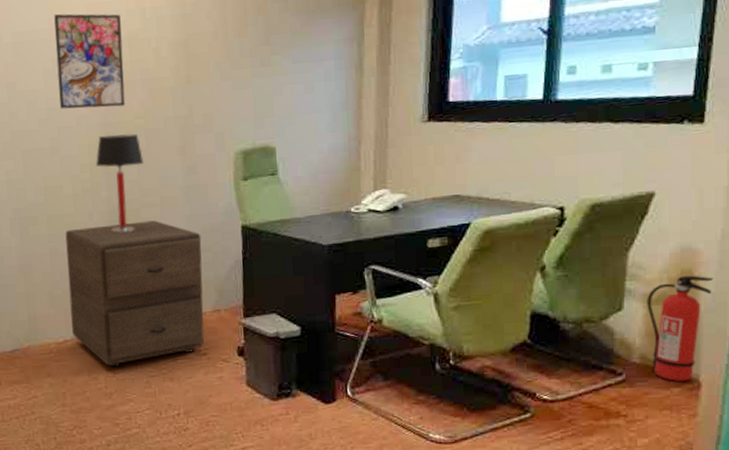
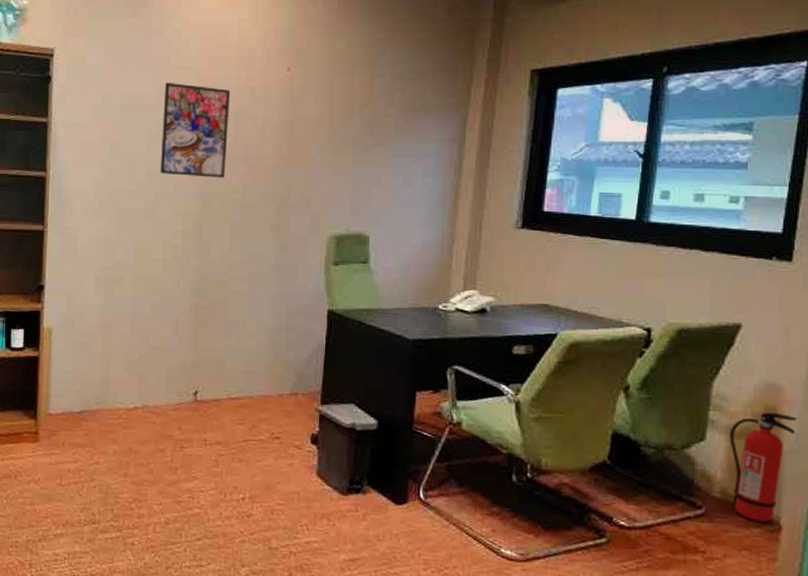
filing cabinet: present [65,220,205,368] -> none [144,294,286,442]
table lamp: present [95,133,143,233] -> none [188,204,237,303]

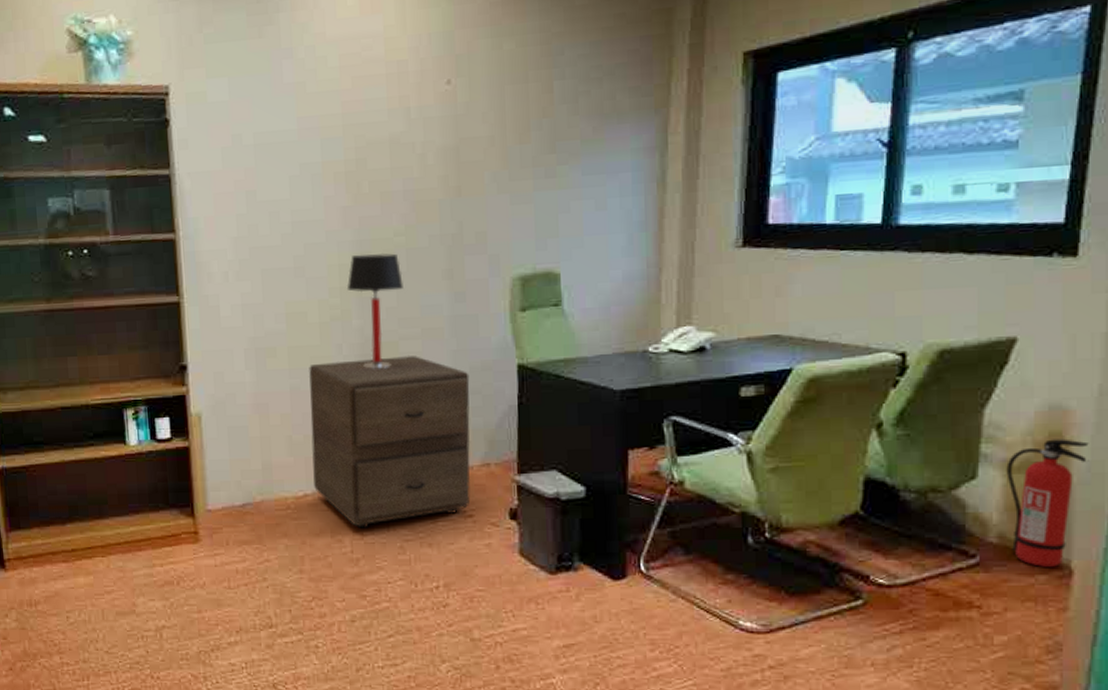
filing cabinet: none [144,294,286,442] -> present [309,356,471,529]
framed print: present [159,82,231,178] -> none [303,112,384,223]
table lamp: none [188,204,237,303] -> present [346,252,403,369]

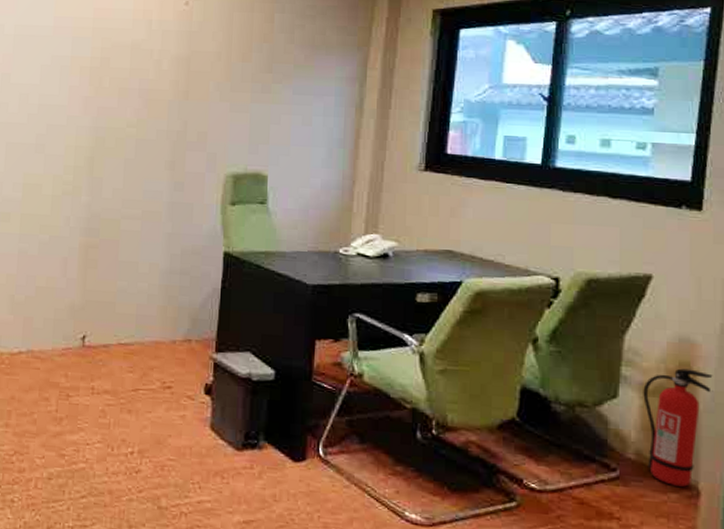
filing cabinet: present [309,356,471,529] -> none [29,231,181,390]
table lamp: present [346,252,403,369] -> none [80,139,131,243]

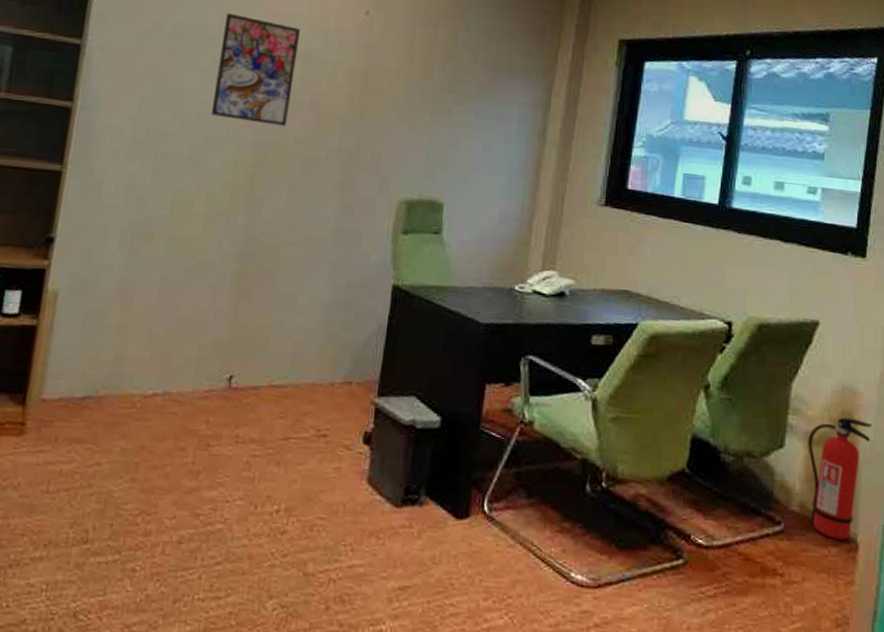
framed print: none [52,13,127,112] -> present [210,12,301,126]

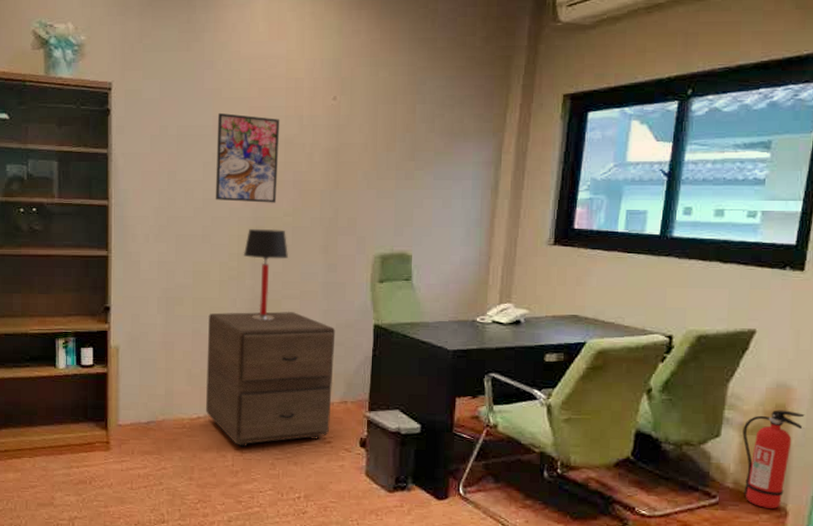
filing cabinet: none [166,256,345,438] -> present [206,311,336,447]
table lamp: none [238,153,296,271] -> present [243,228,288,320]

